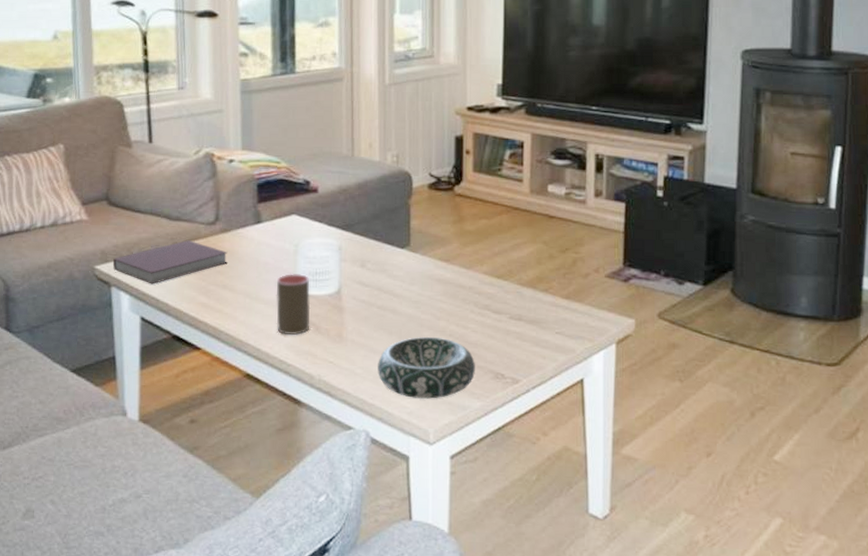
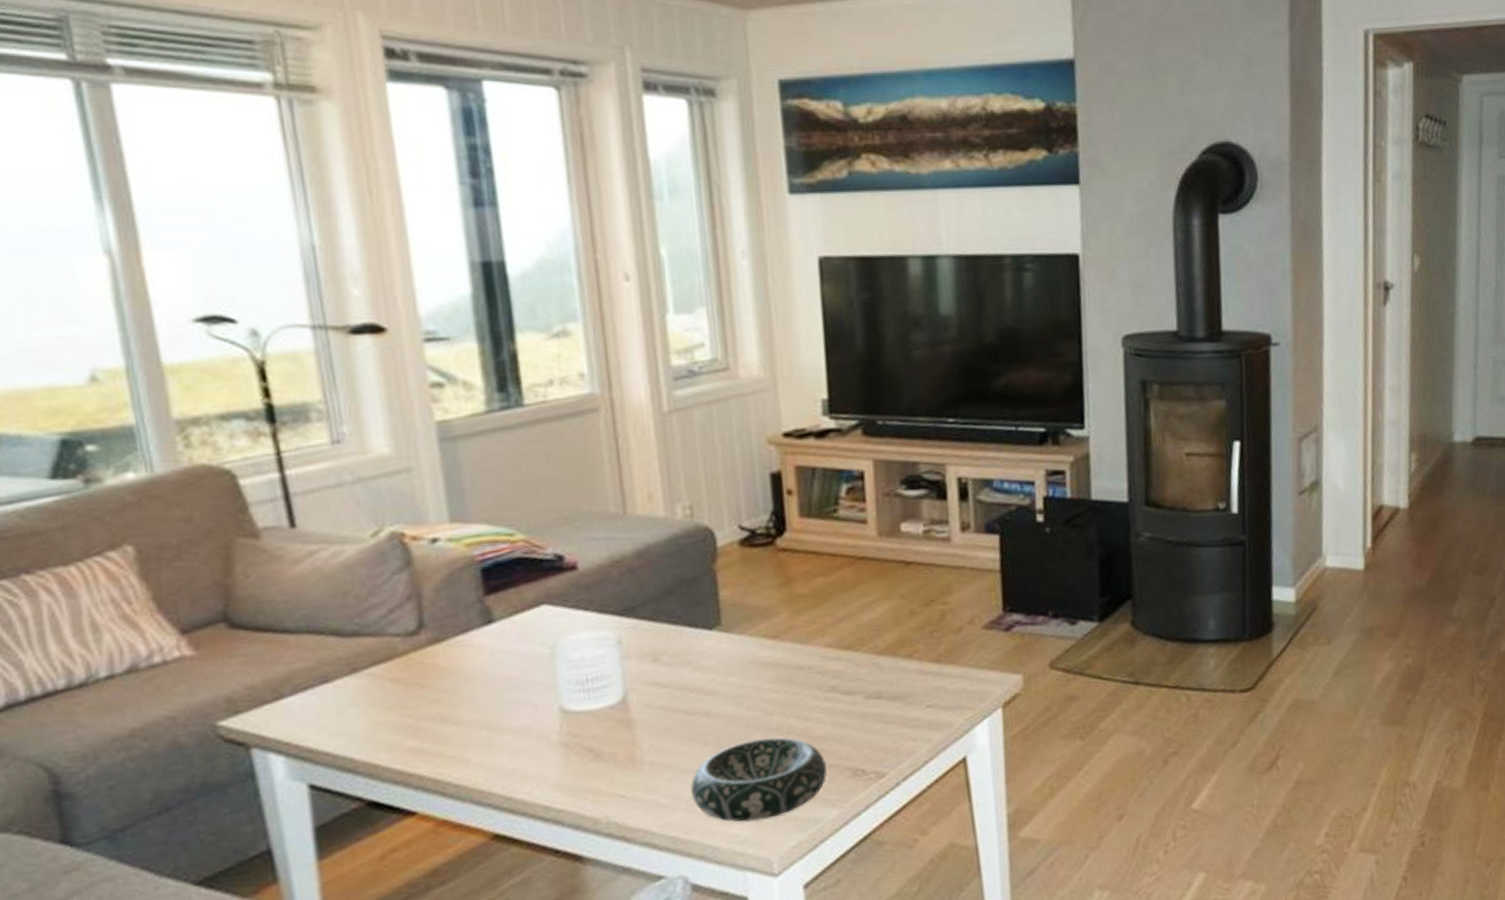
notebook: present [113,240,228,285] -> none [249,662,447,735]
cup: present [276,274,311,335] -> none [526,684,586,771]

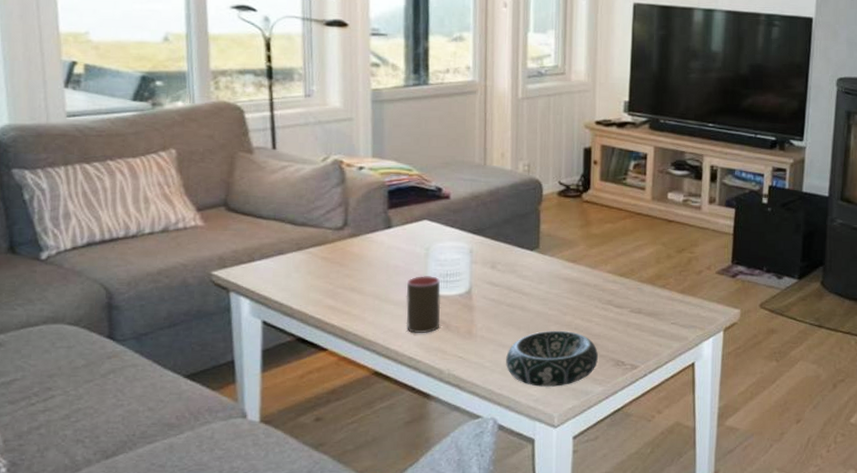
cup: none [526,684,586,771] -> present [406,276,441,333]

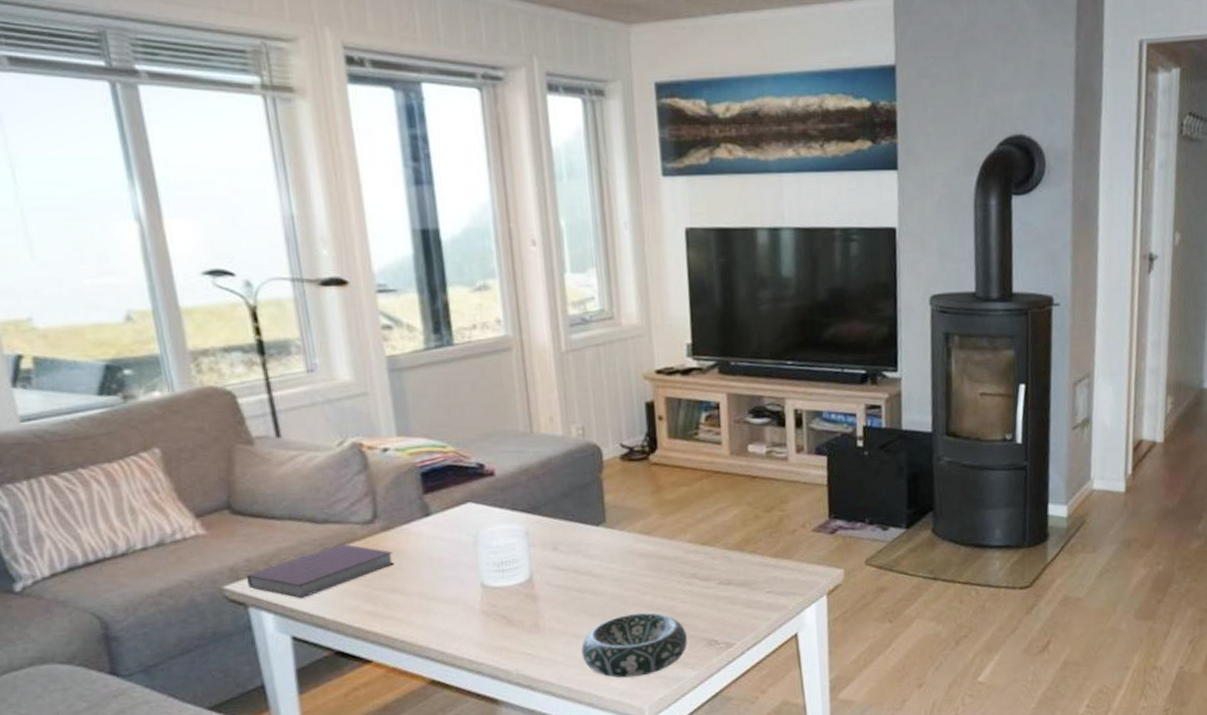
notebook: none [232,245,357,289] -> present [247,544,395,599]
cup: present [406,276,441,333] -> none [455,566,501,633]

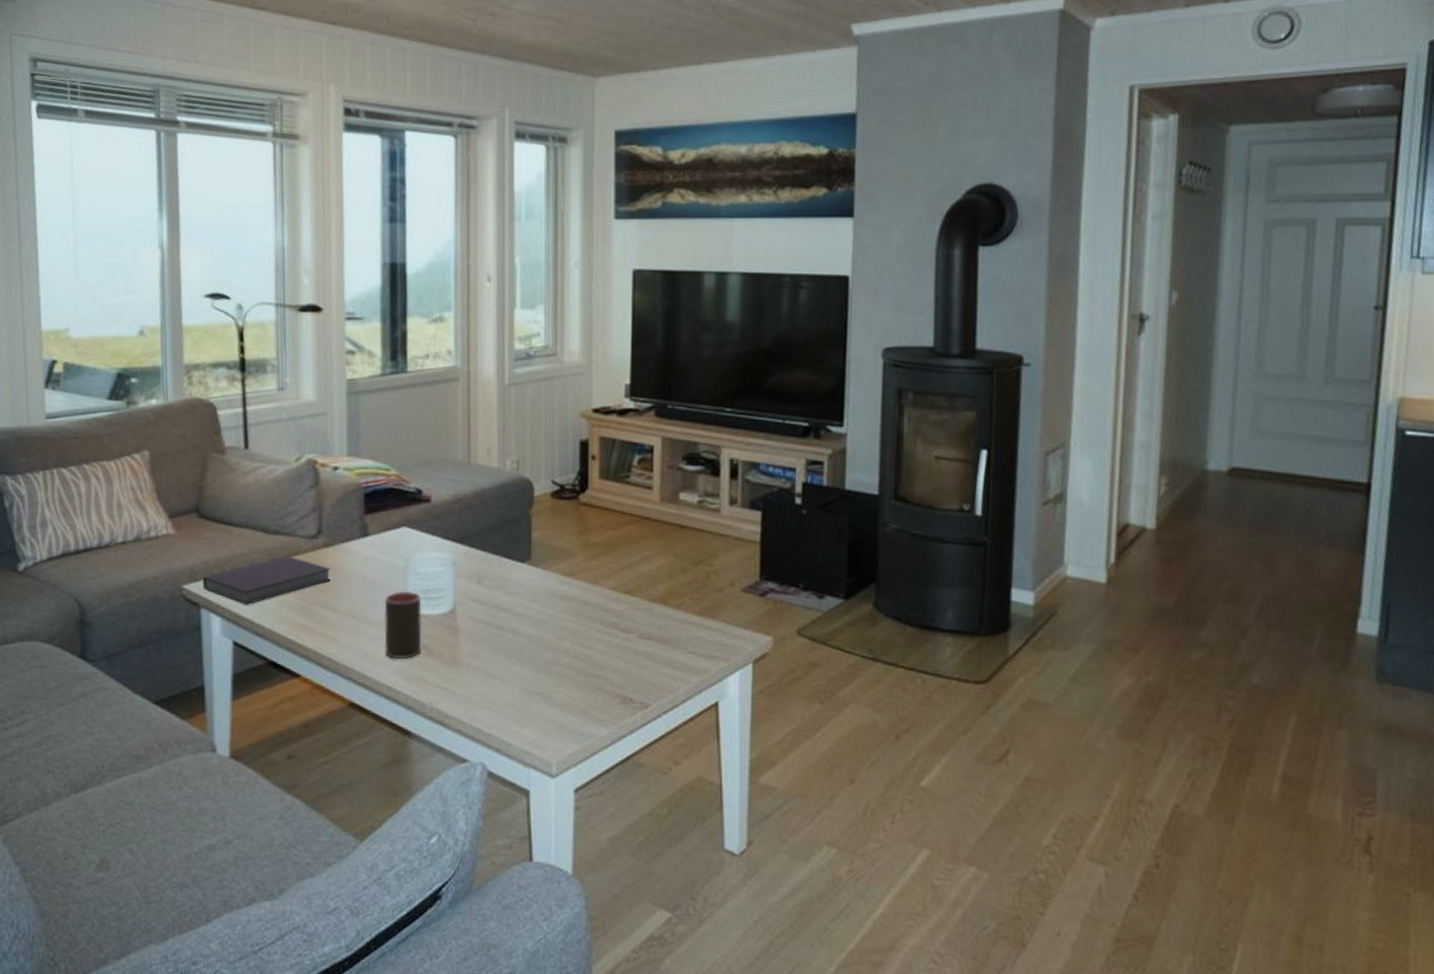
cup: none [455,566,501,633] -> present [384,591,422,659]
decorative bowl: present [581,613,687,678] -> none [495,658,601,727]

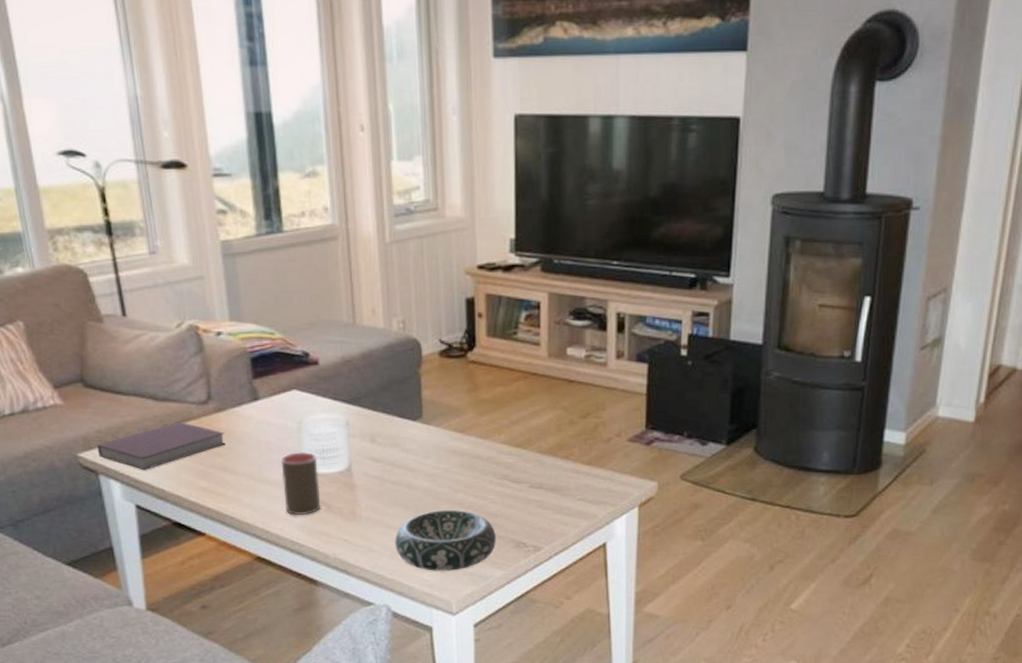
decorative bowl: none [495,658,601,727] -> present [395,509,496,571]

